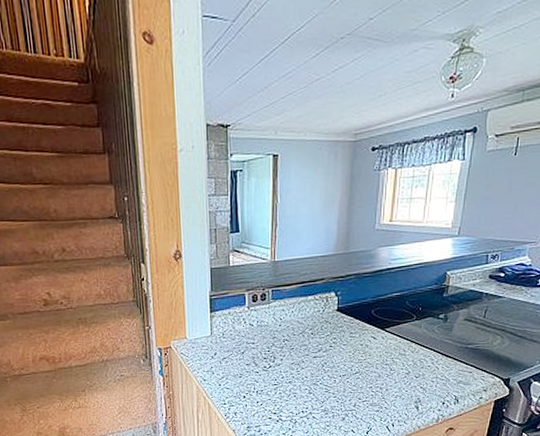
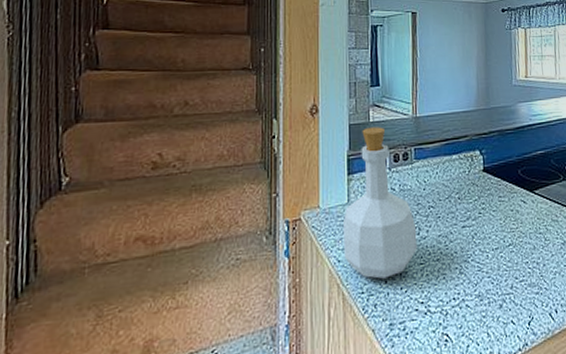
bottle: none [207,270,272,394] -> present [343,127,418,279]

